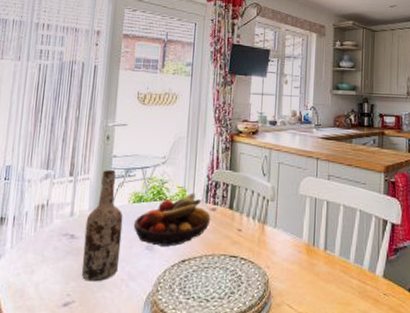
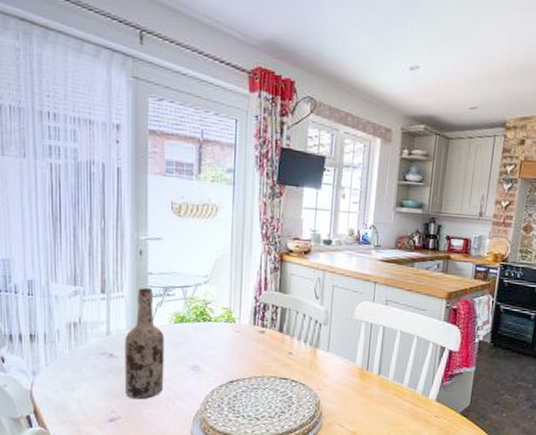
fruit bowl: present [133,192,211,247] -> none [176,314,259,368]

